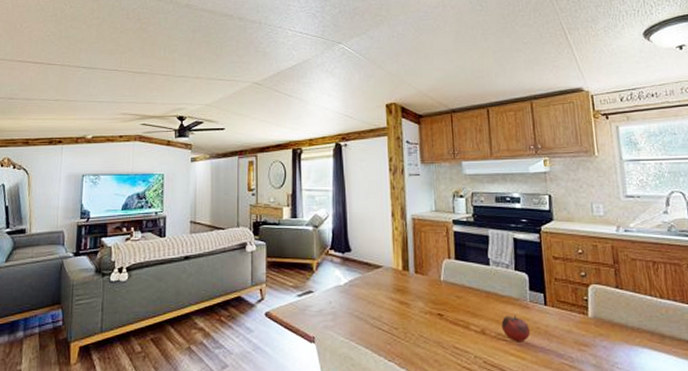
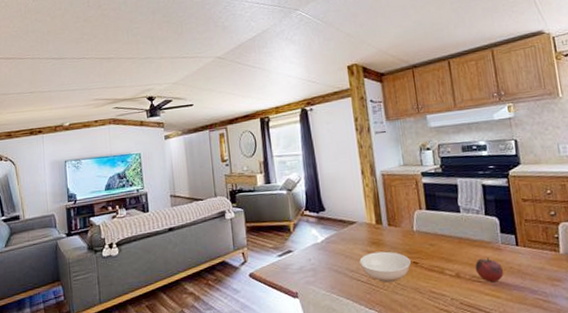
bowl: none [382,300,436,334] -> present [359,251,411,283]

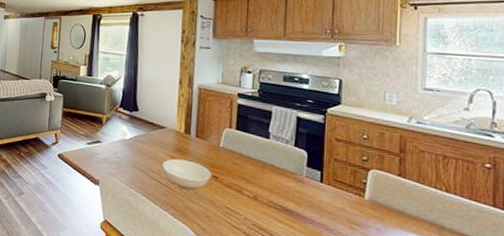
fruit: present [475,258,504,283] -> none [274,186,303,213]

